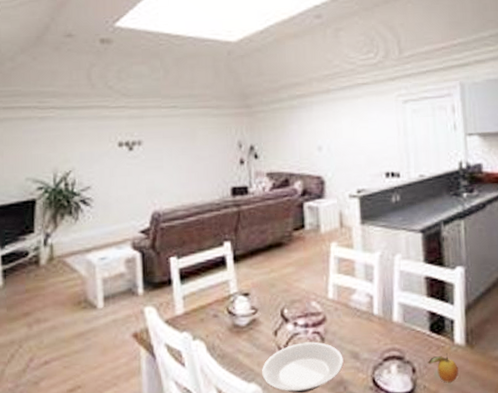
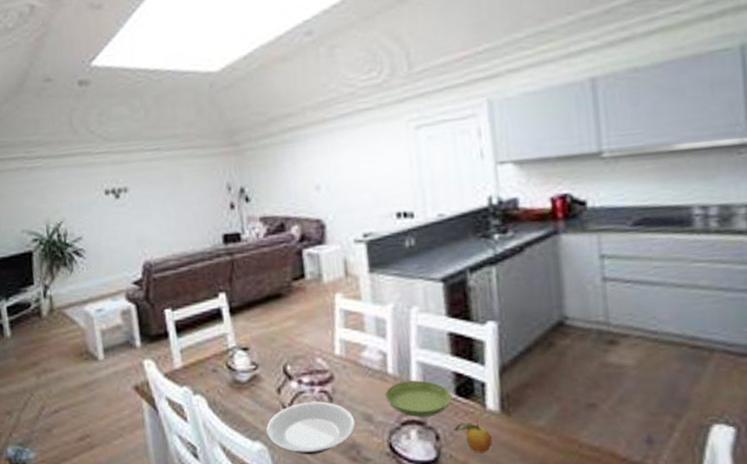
saucer: none [370,319,427,353] -> present [384,380,452,417]

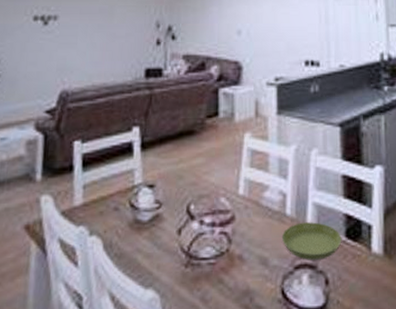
plate: present [266,401,355,455] -> none [161,243,251,304]
fruit: present [453,420,492,453] -> none [341,263,375,298]

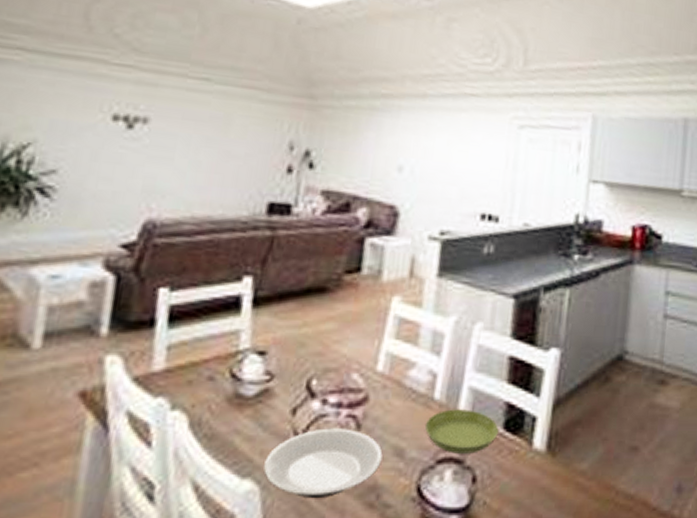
plate: none [161,243,251,304] -> present [264,428,383,499]

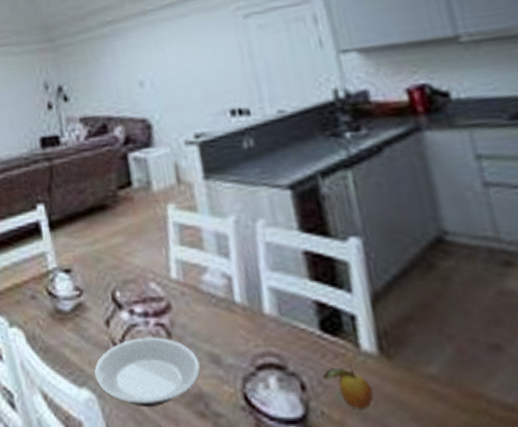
saucer: present [424,409,499,454] -> none [233,311,316,359]
fruit: none [493,460,532,500] -> present [322,365,374,410]

